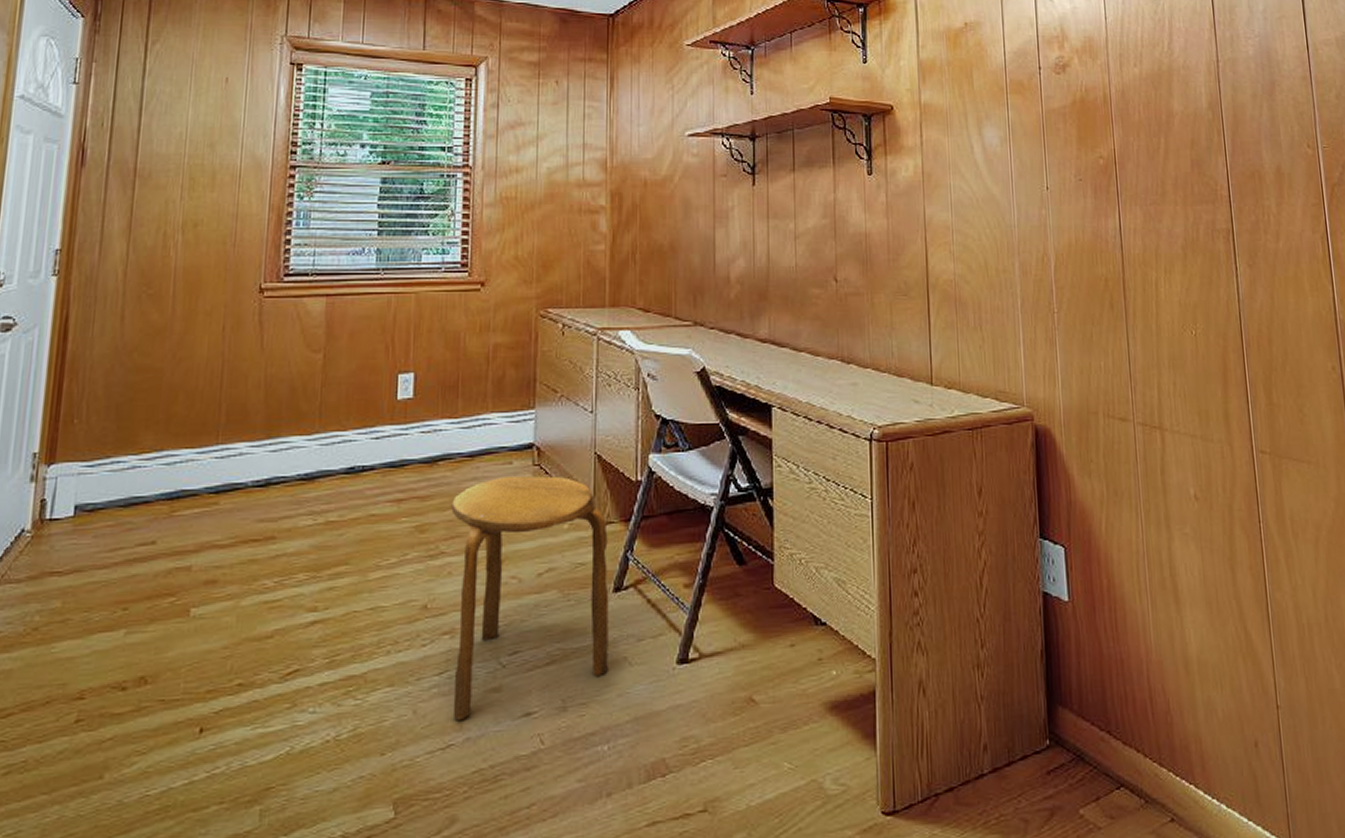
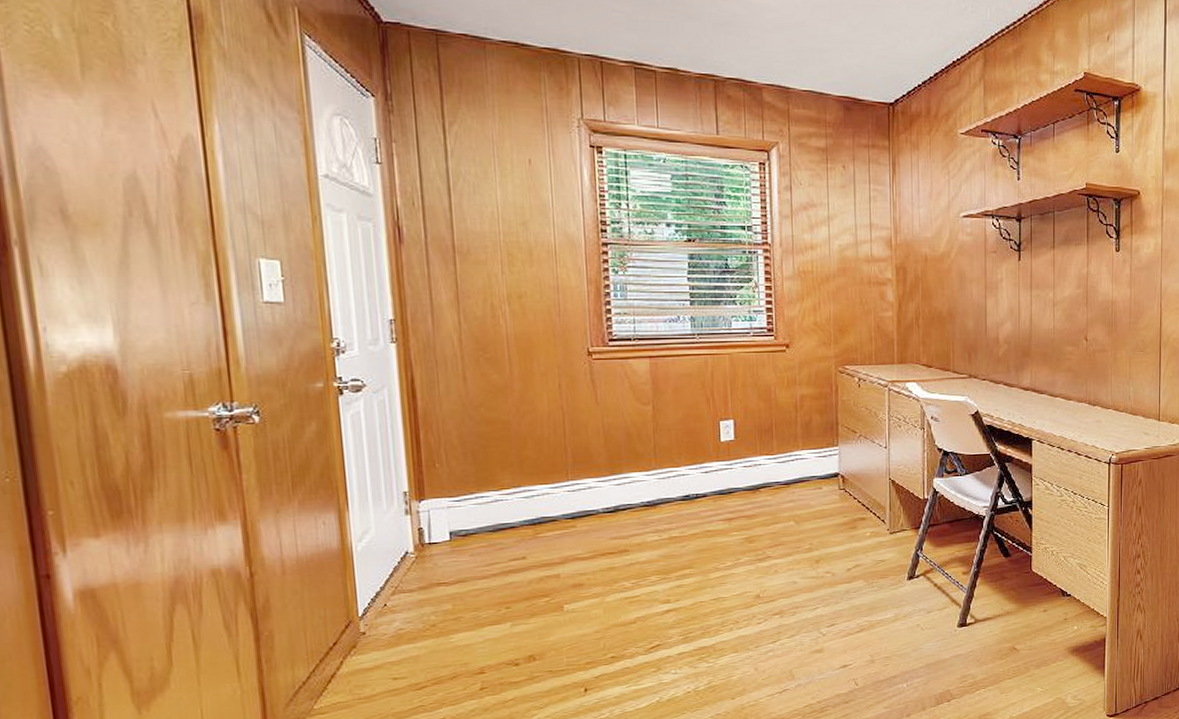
stool: present [451,475,609,721] -> none [773,497,905,674]

